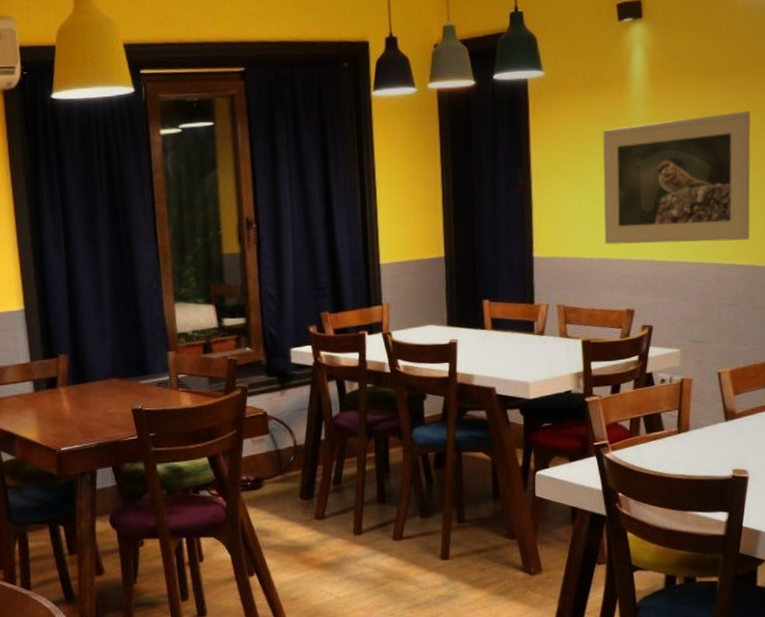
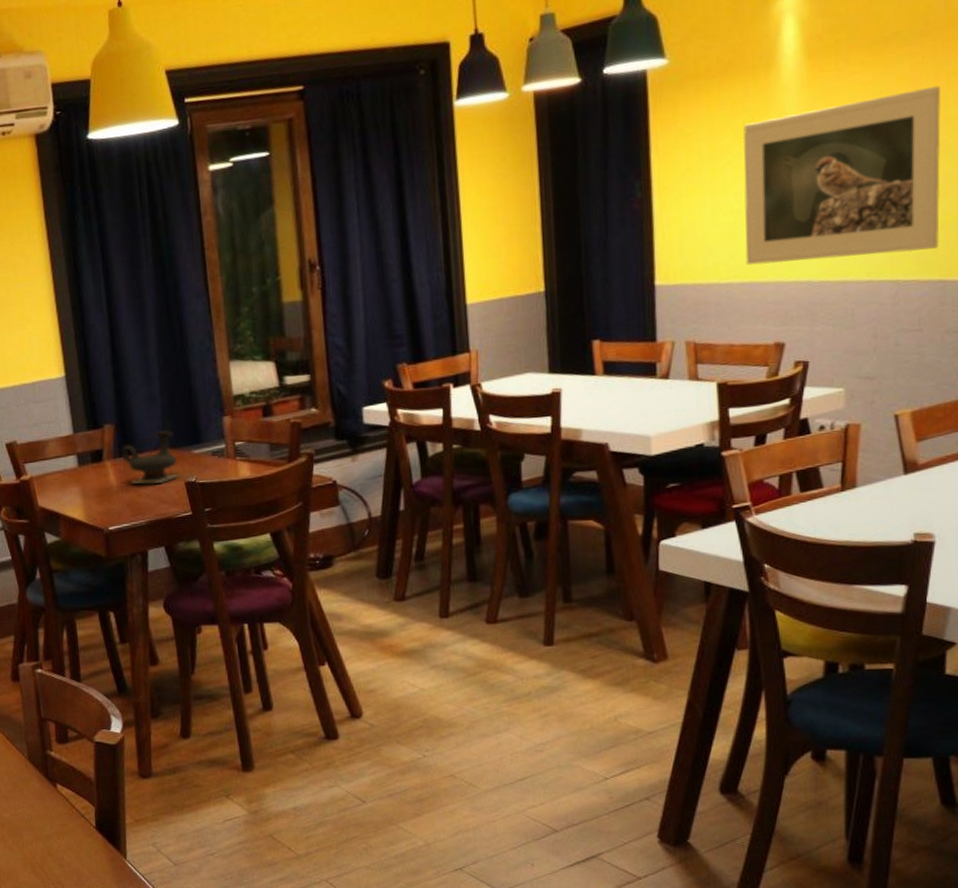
teapot: none [75,361,127,410] -> present [121,429,179,484]

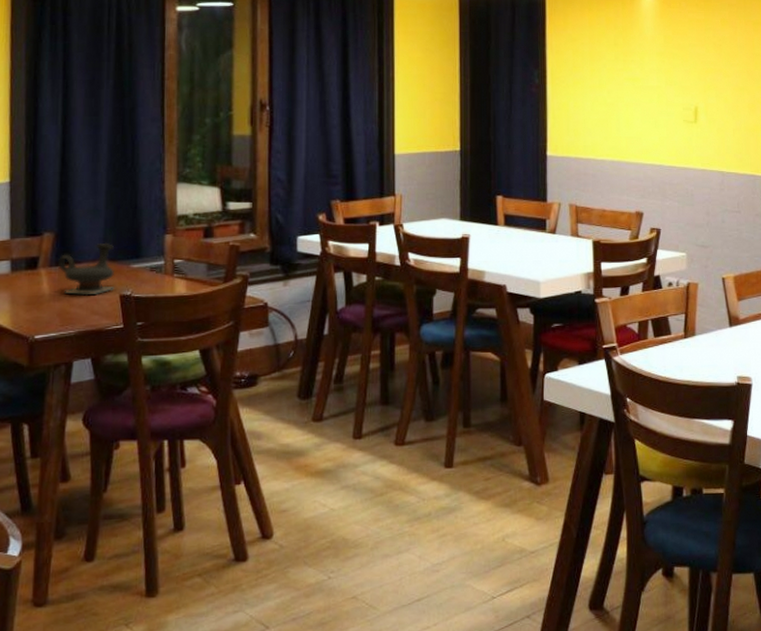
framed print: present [742,85,941,266] -> none [614,30,751,151]

